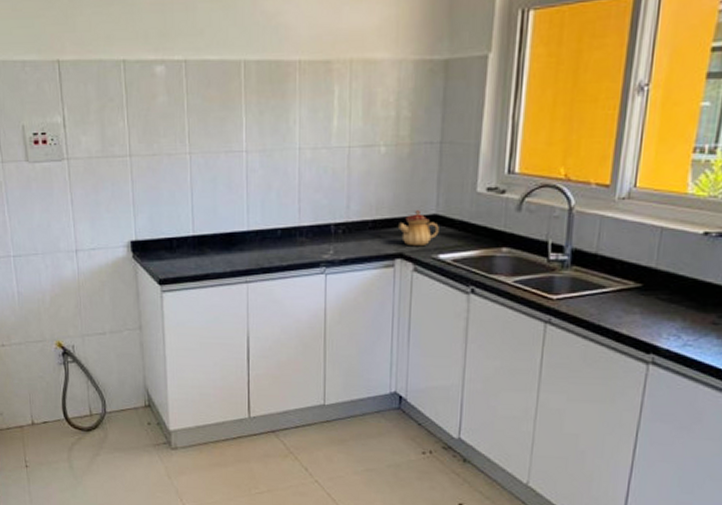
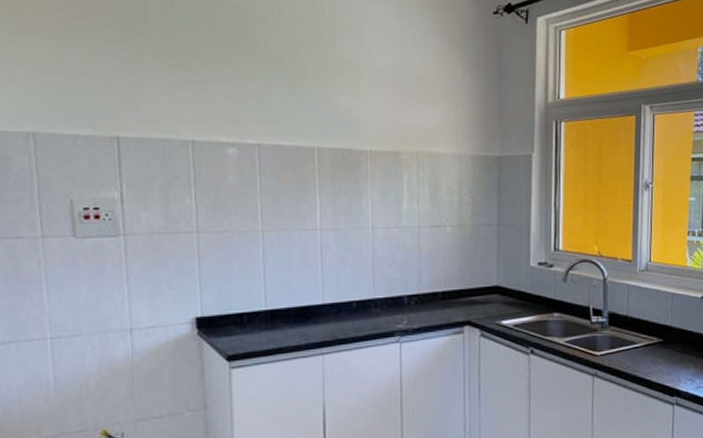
teapot: present [399,210,439,247] -> none [466,282,501,314]

